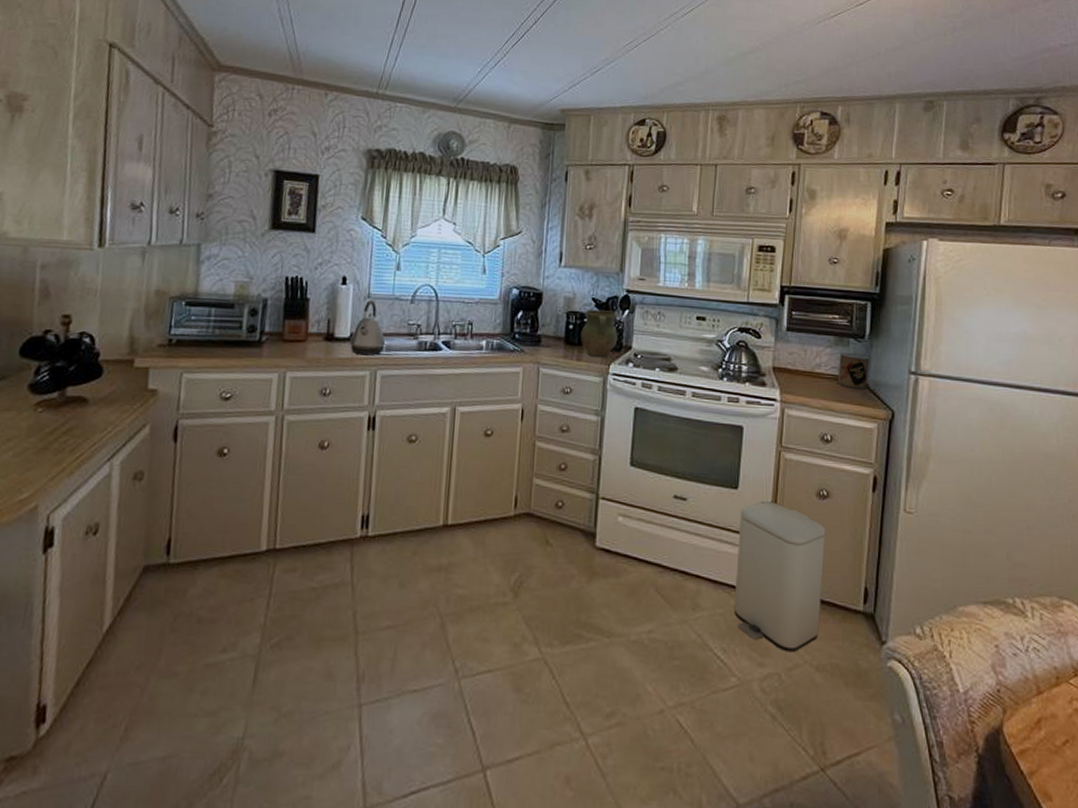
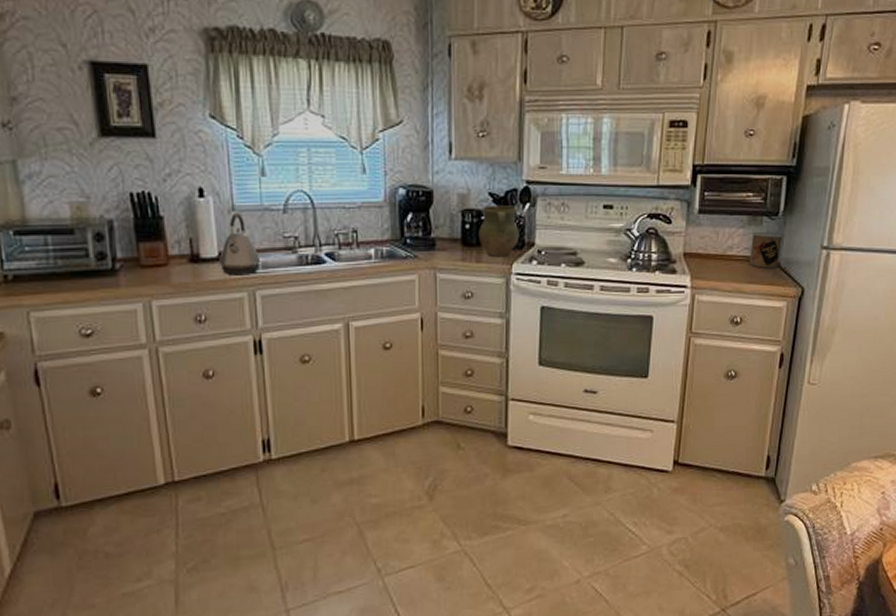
pedal bin: present [734,501,827,653] -> none [644,386,733,519]

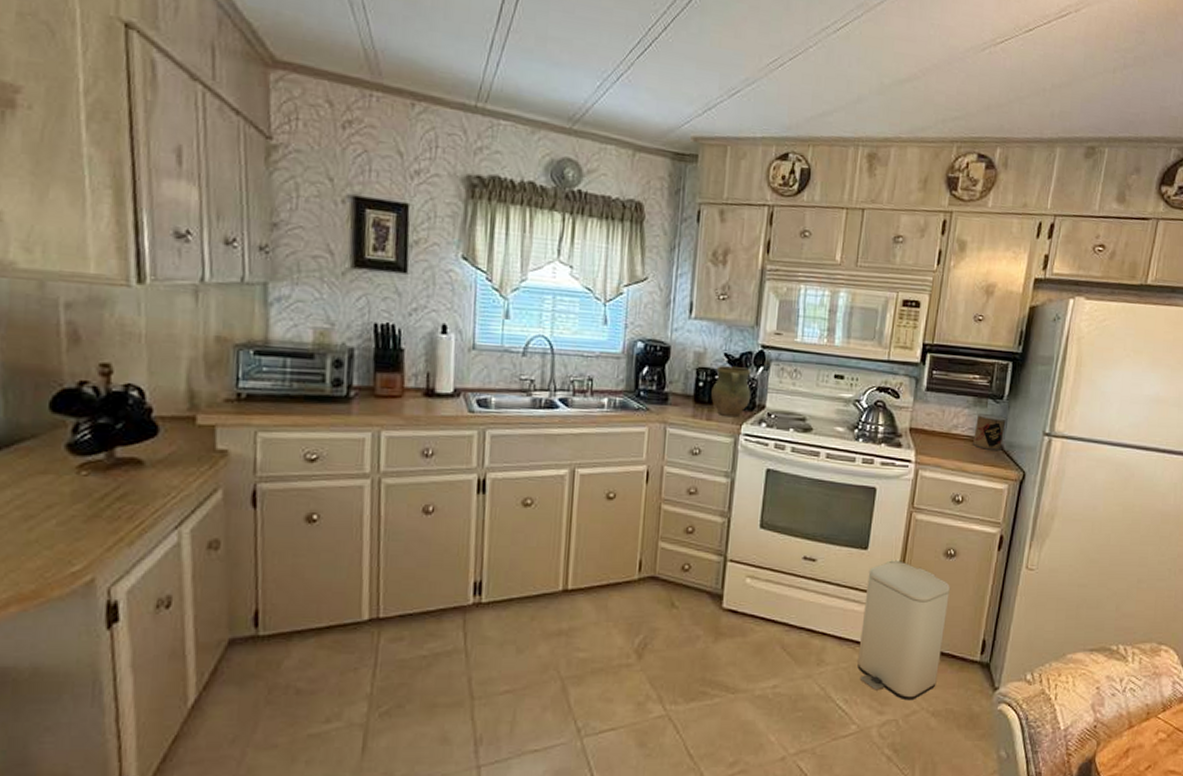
kettle: present [219,213,261,276] -> none [453,352,495,414]
pedal bin: none [644,386,733,519] -> present [857,560,951,701]

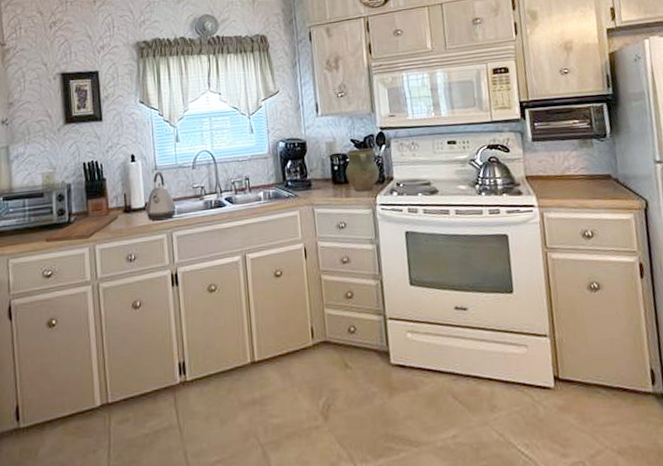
cutting board: none [311,392,417,422] -> present [45,214,119,241]
kettle: none [453,352,495,414] -> present [145,171,177,221]
pedal bin: present [857,560,951,701] -> none [518,300,614,440]
tin can: present [973,414,1006,450] -> none [586,152,618,185]

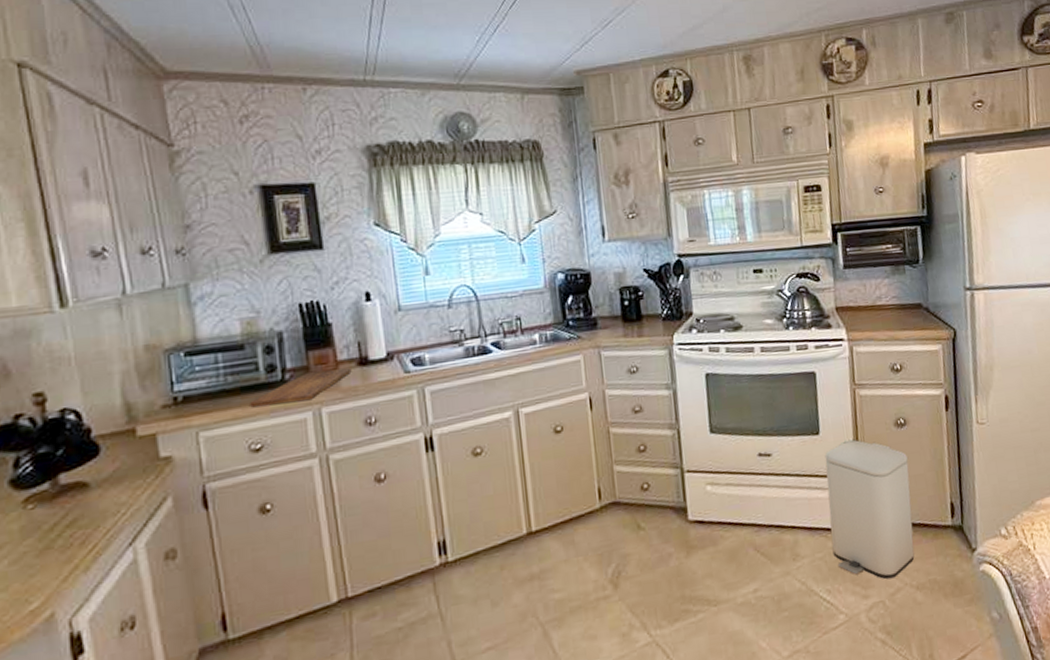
kettle: present [145,171,177,221] -> none [387,312,429,375]
ceramic jug: present [345,148,380,192] -> none [637,279,677,331]
pedal bin: none [518,300,614,440] -> present [824,439,915,579]

